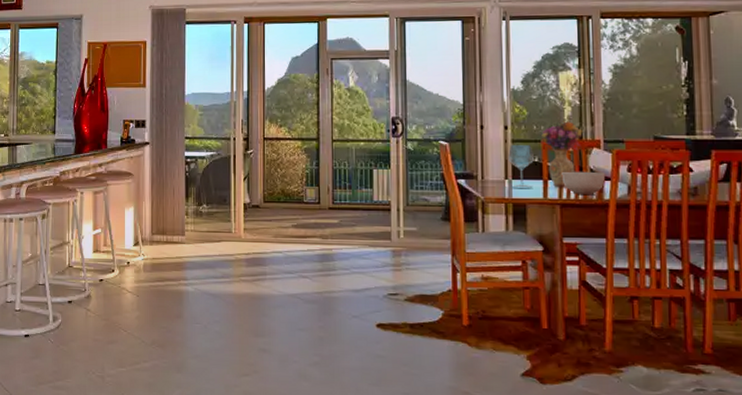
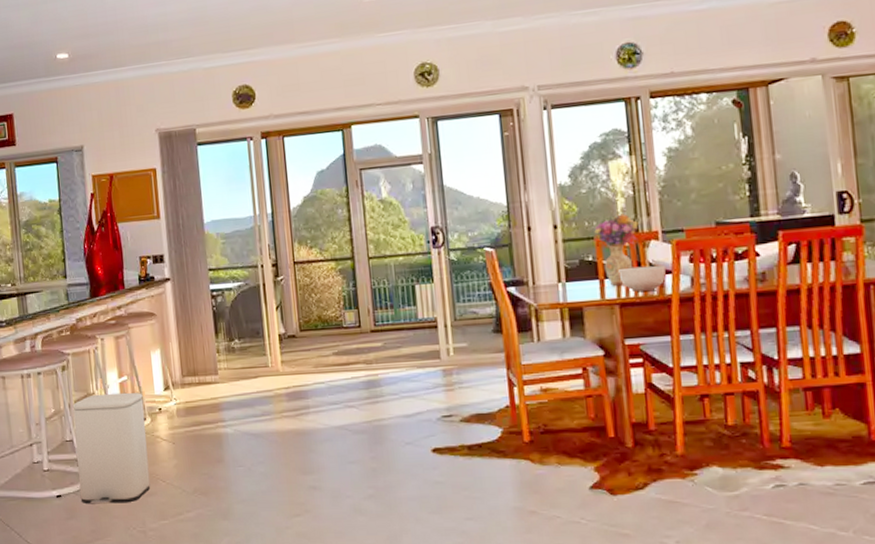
pedal bin: none [46,243,114,348] -> present [72,392,151,504]
wine glass: present [507,144,534,189] -> none [559,243,588,292]

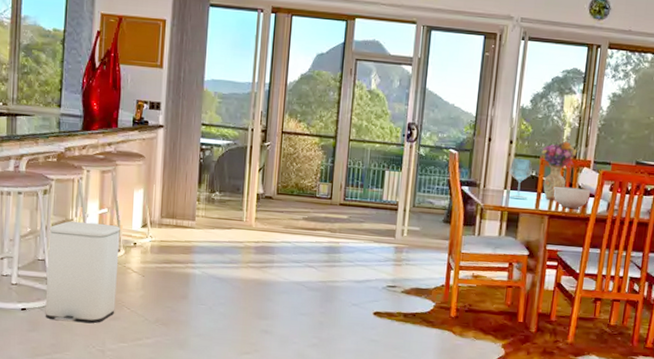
wine glass: none [559,243,588,292] -> present [508,157,532,200]

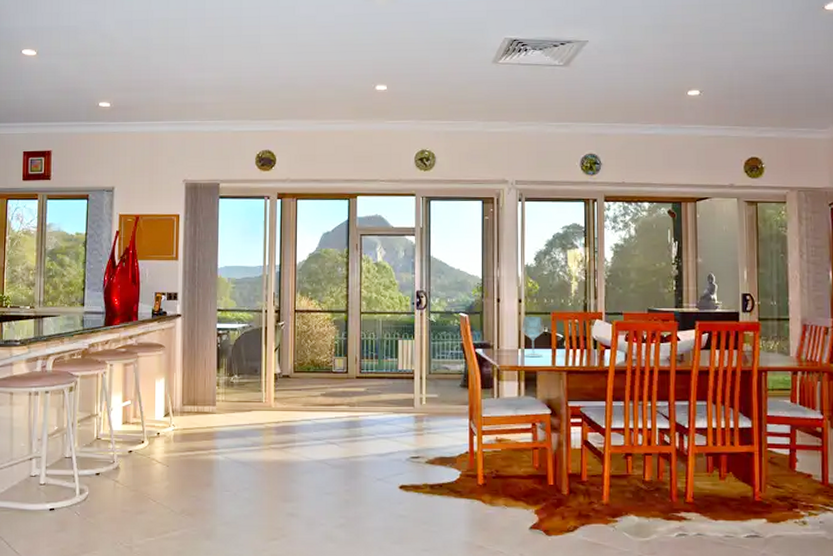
pedal bin: present [45,221,120,324] -> none [73,415,143,519]
flower arrangement: present [541,137,578,202] -> none [551,291,587,357]
bowl: present [553,186,591,209] -> none [568,340,607,362]

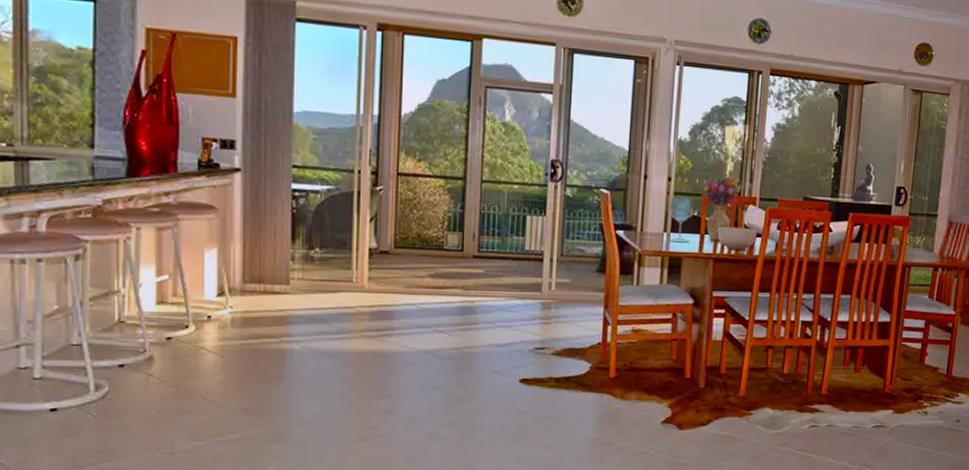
flower arrangement: none [551,291,587,357] -> present [703,172,742,243]
bowl: none [568,340,607,362] -> present [717,226,758,250]

